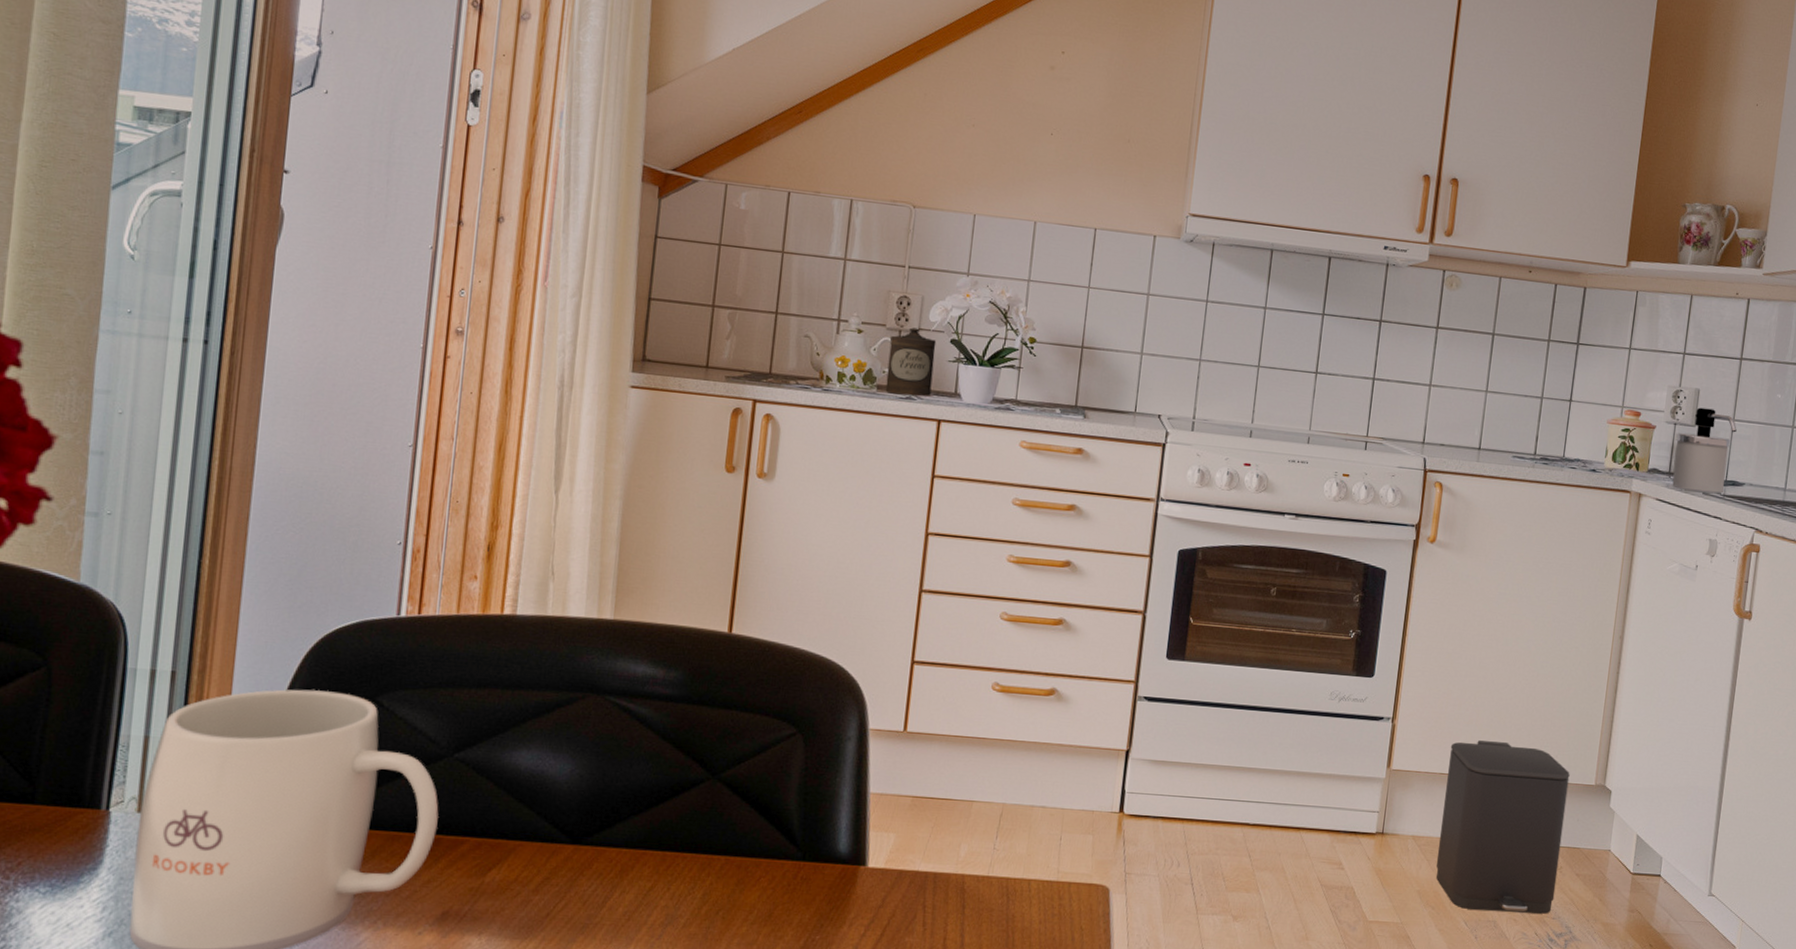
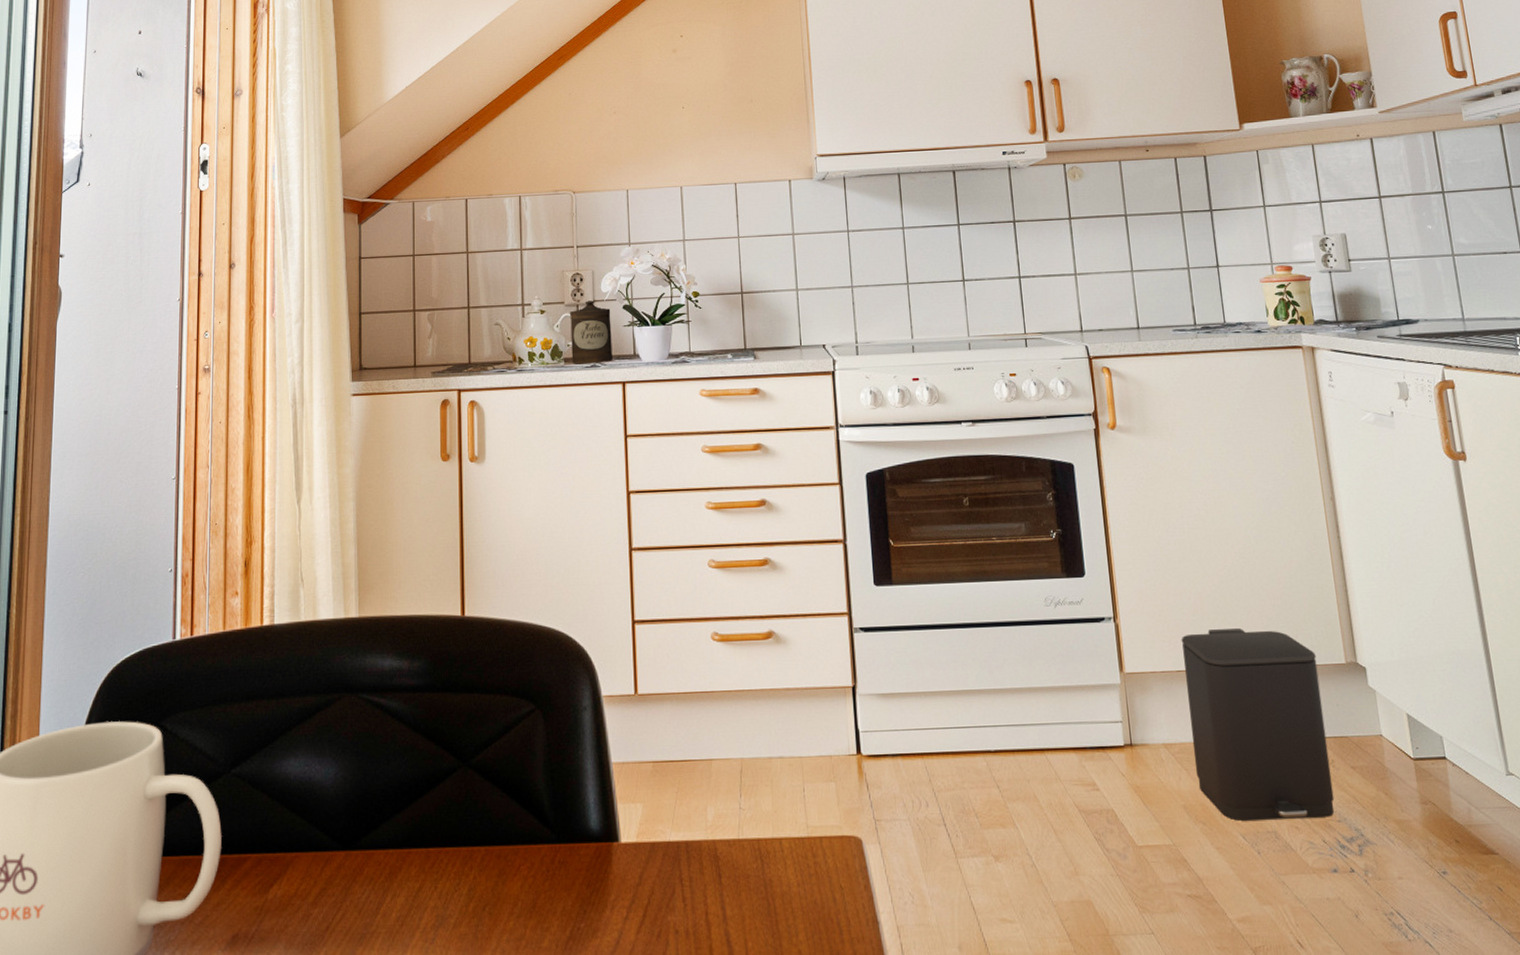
soap dispenser: present [1672,407,1737,494] -> none [1333,251,1399,337]

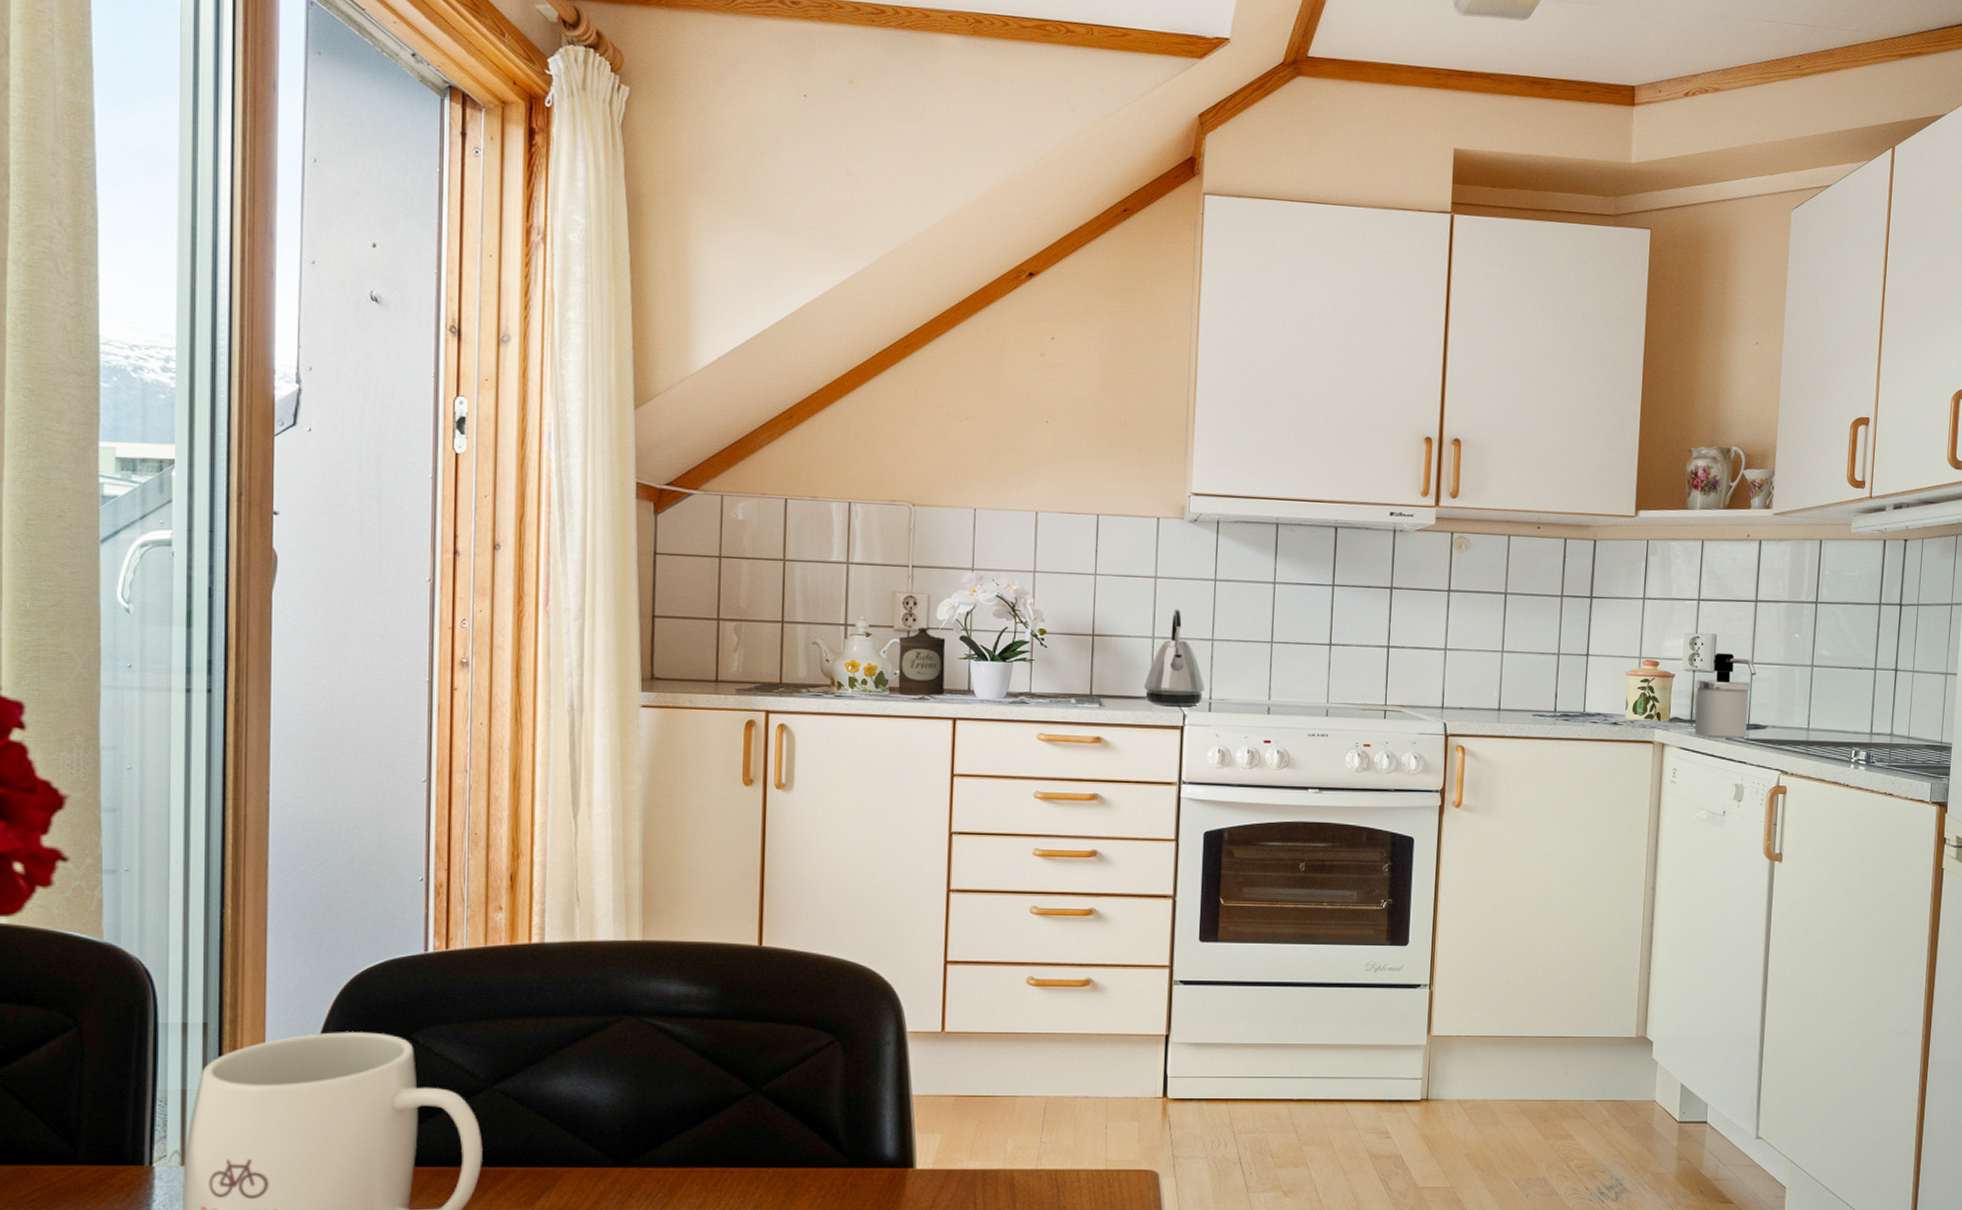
kettle: none [793,261,850,354] -> present [1144,609,1204,707]
pedal bin: present [1181,628,1335,821] -> none [1482,1001,1610,1169]
soap dispenser: none [1333,251,1399,337] -> present [1694,653,1756,739]

